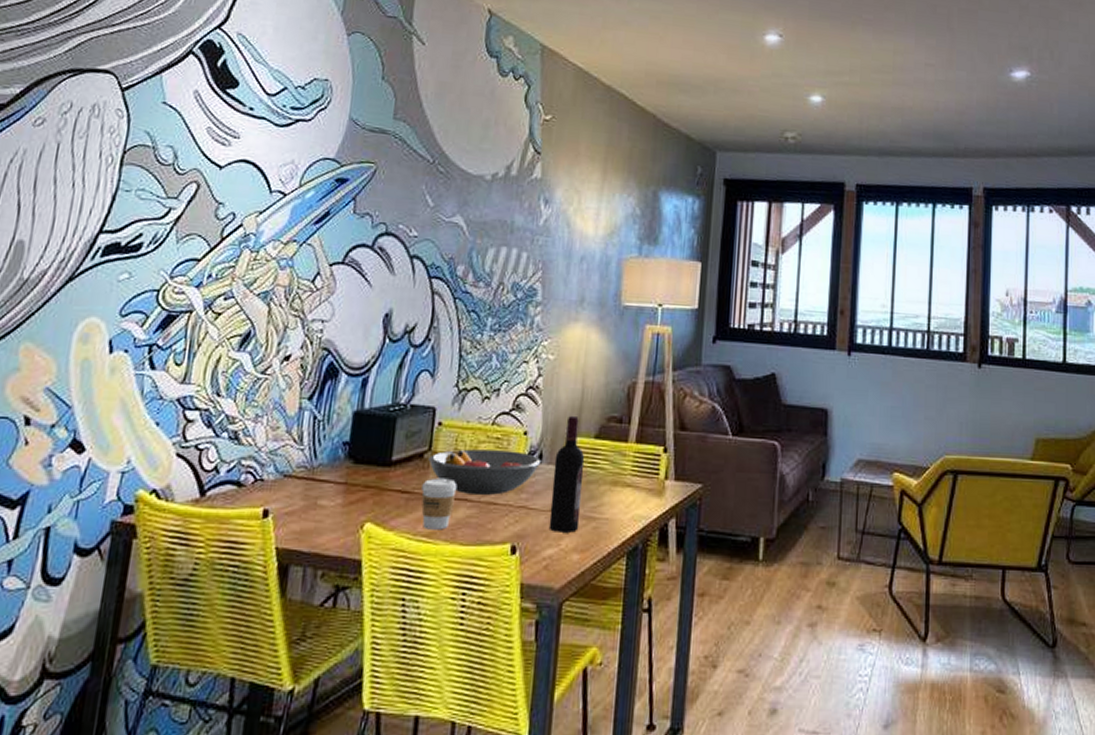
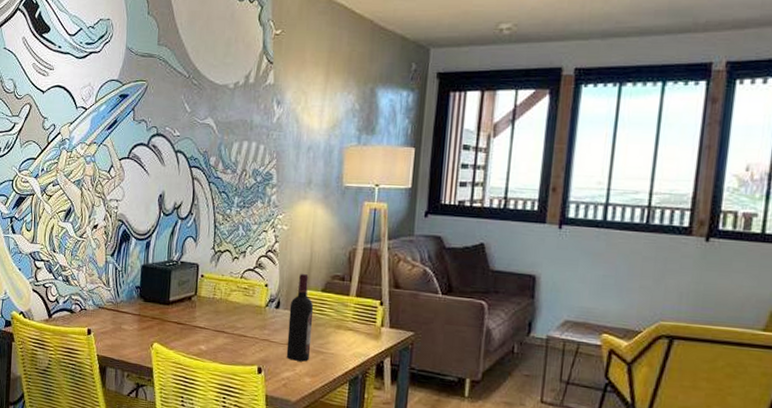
coffee cup: present [421,478,458,530] -> none [191,315,217,352]
fruit bowl: present [428,449,542,495] -> none [195,295,280,330]

